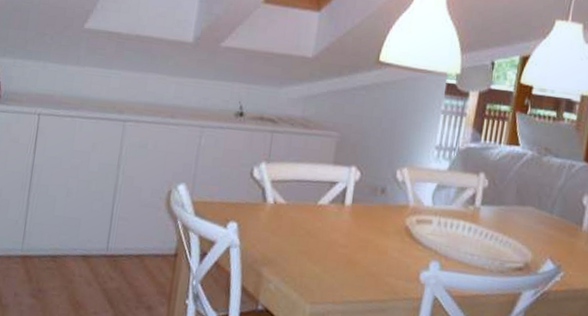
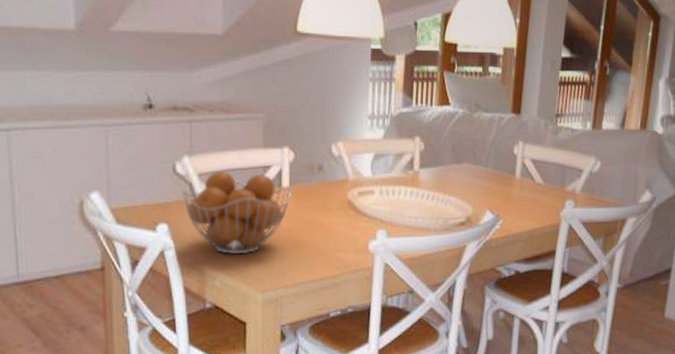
fruit basket: none [254,180,353,264] -> present [181,171,291,254]

